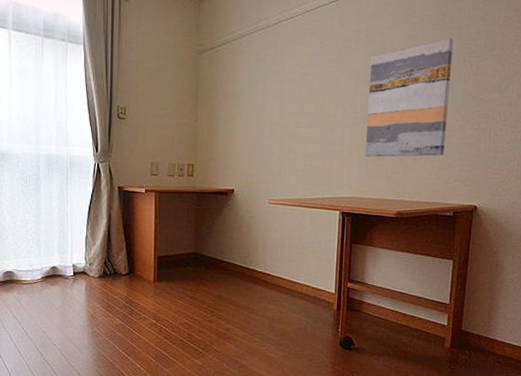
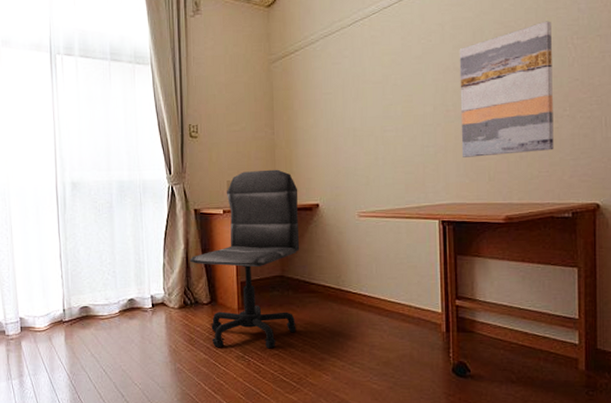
office chair: none [112,154,216,318] -> present [190,169,300,349]

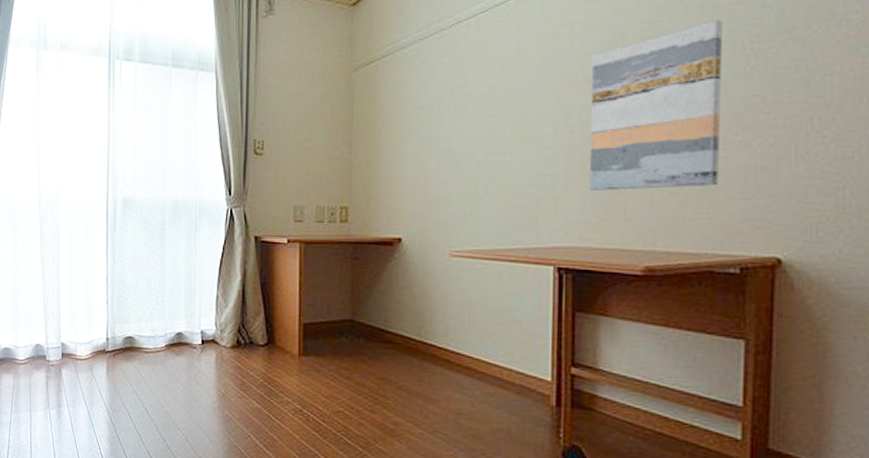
office chair: present [190,169,300,349] -> none [247,195,377,405]

